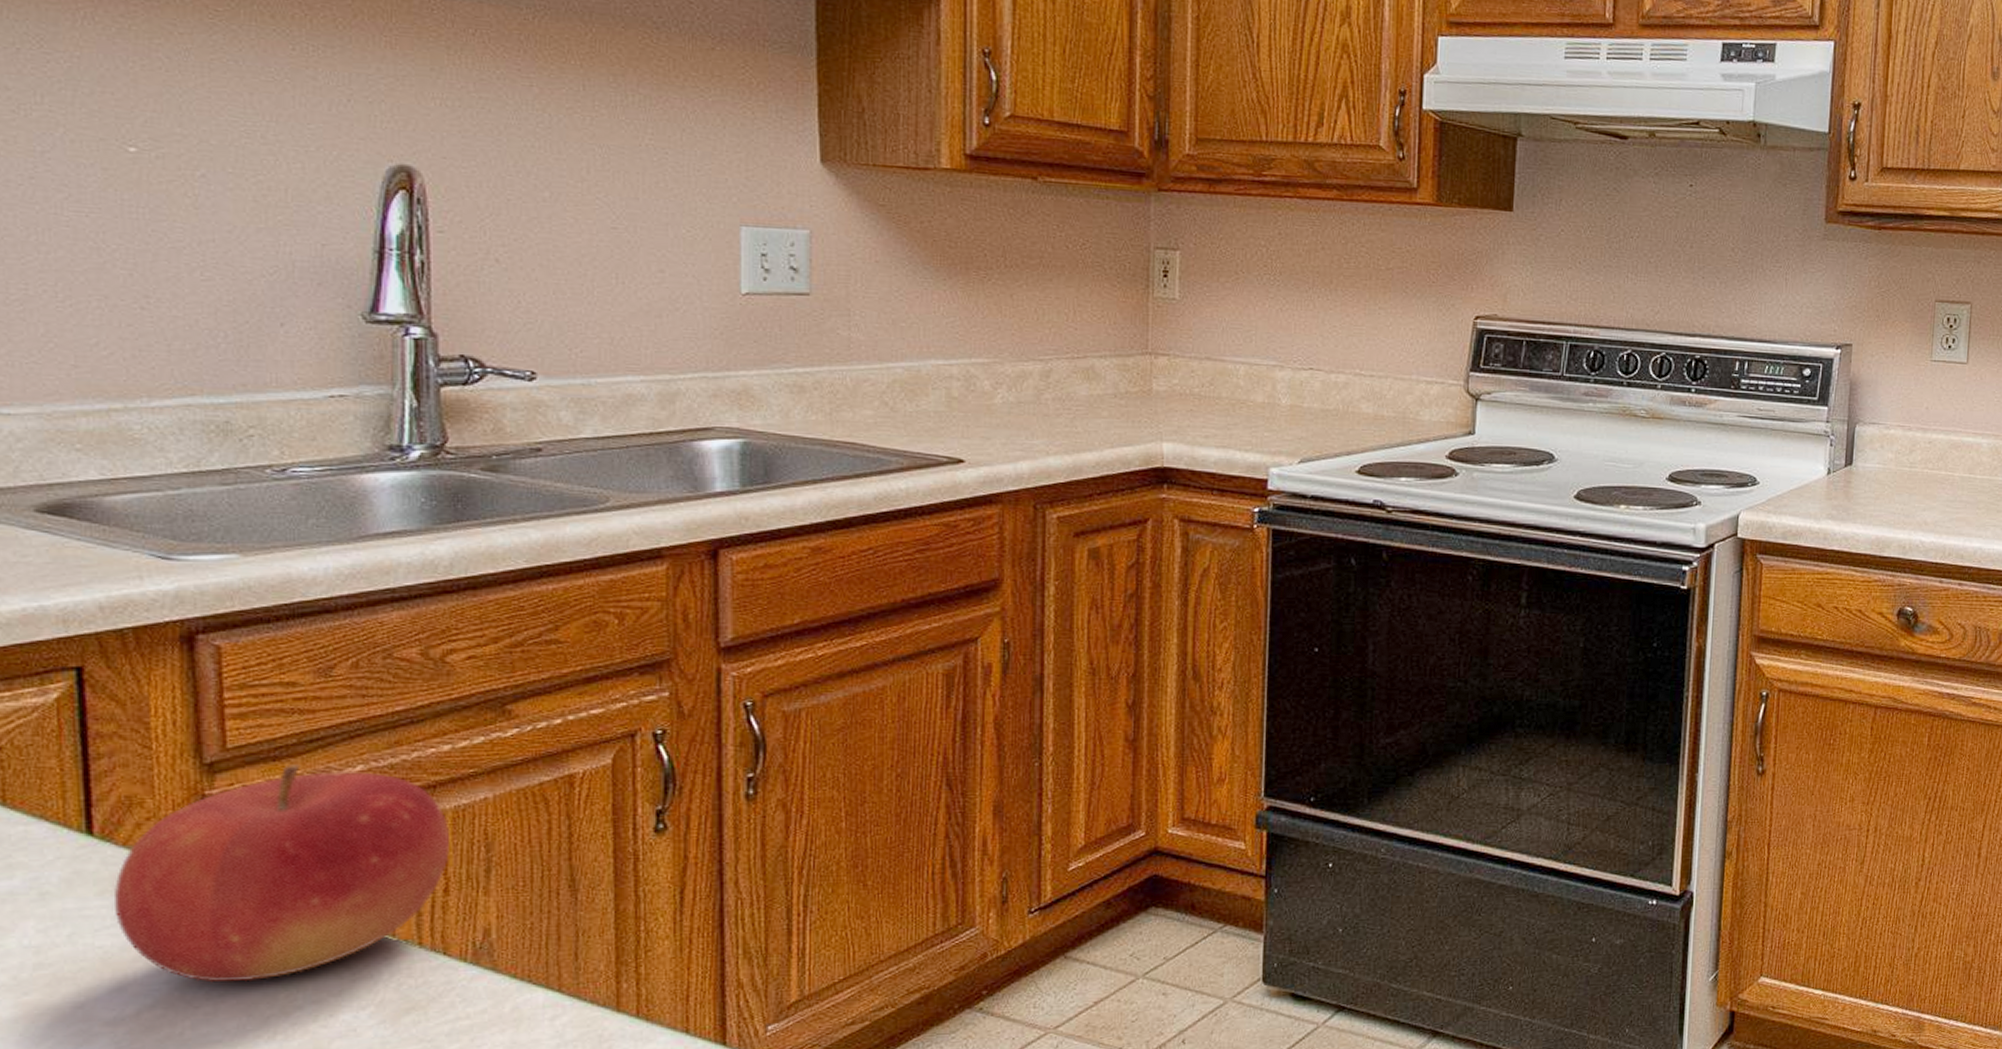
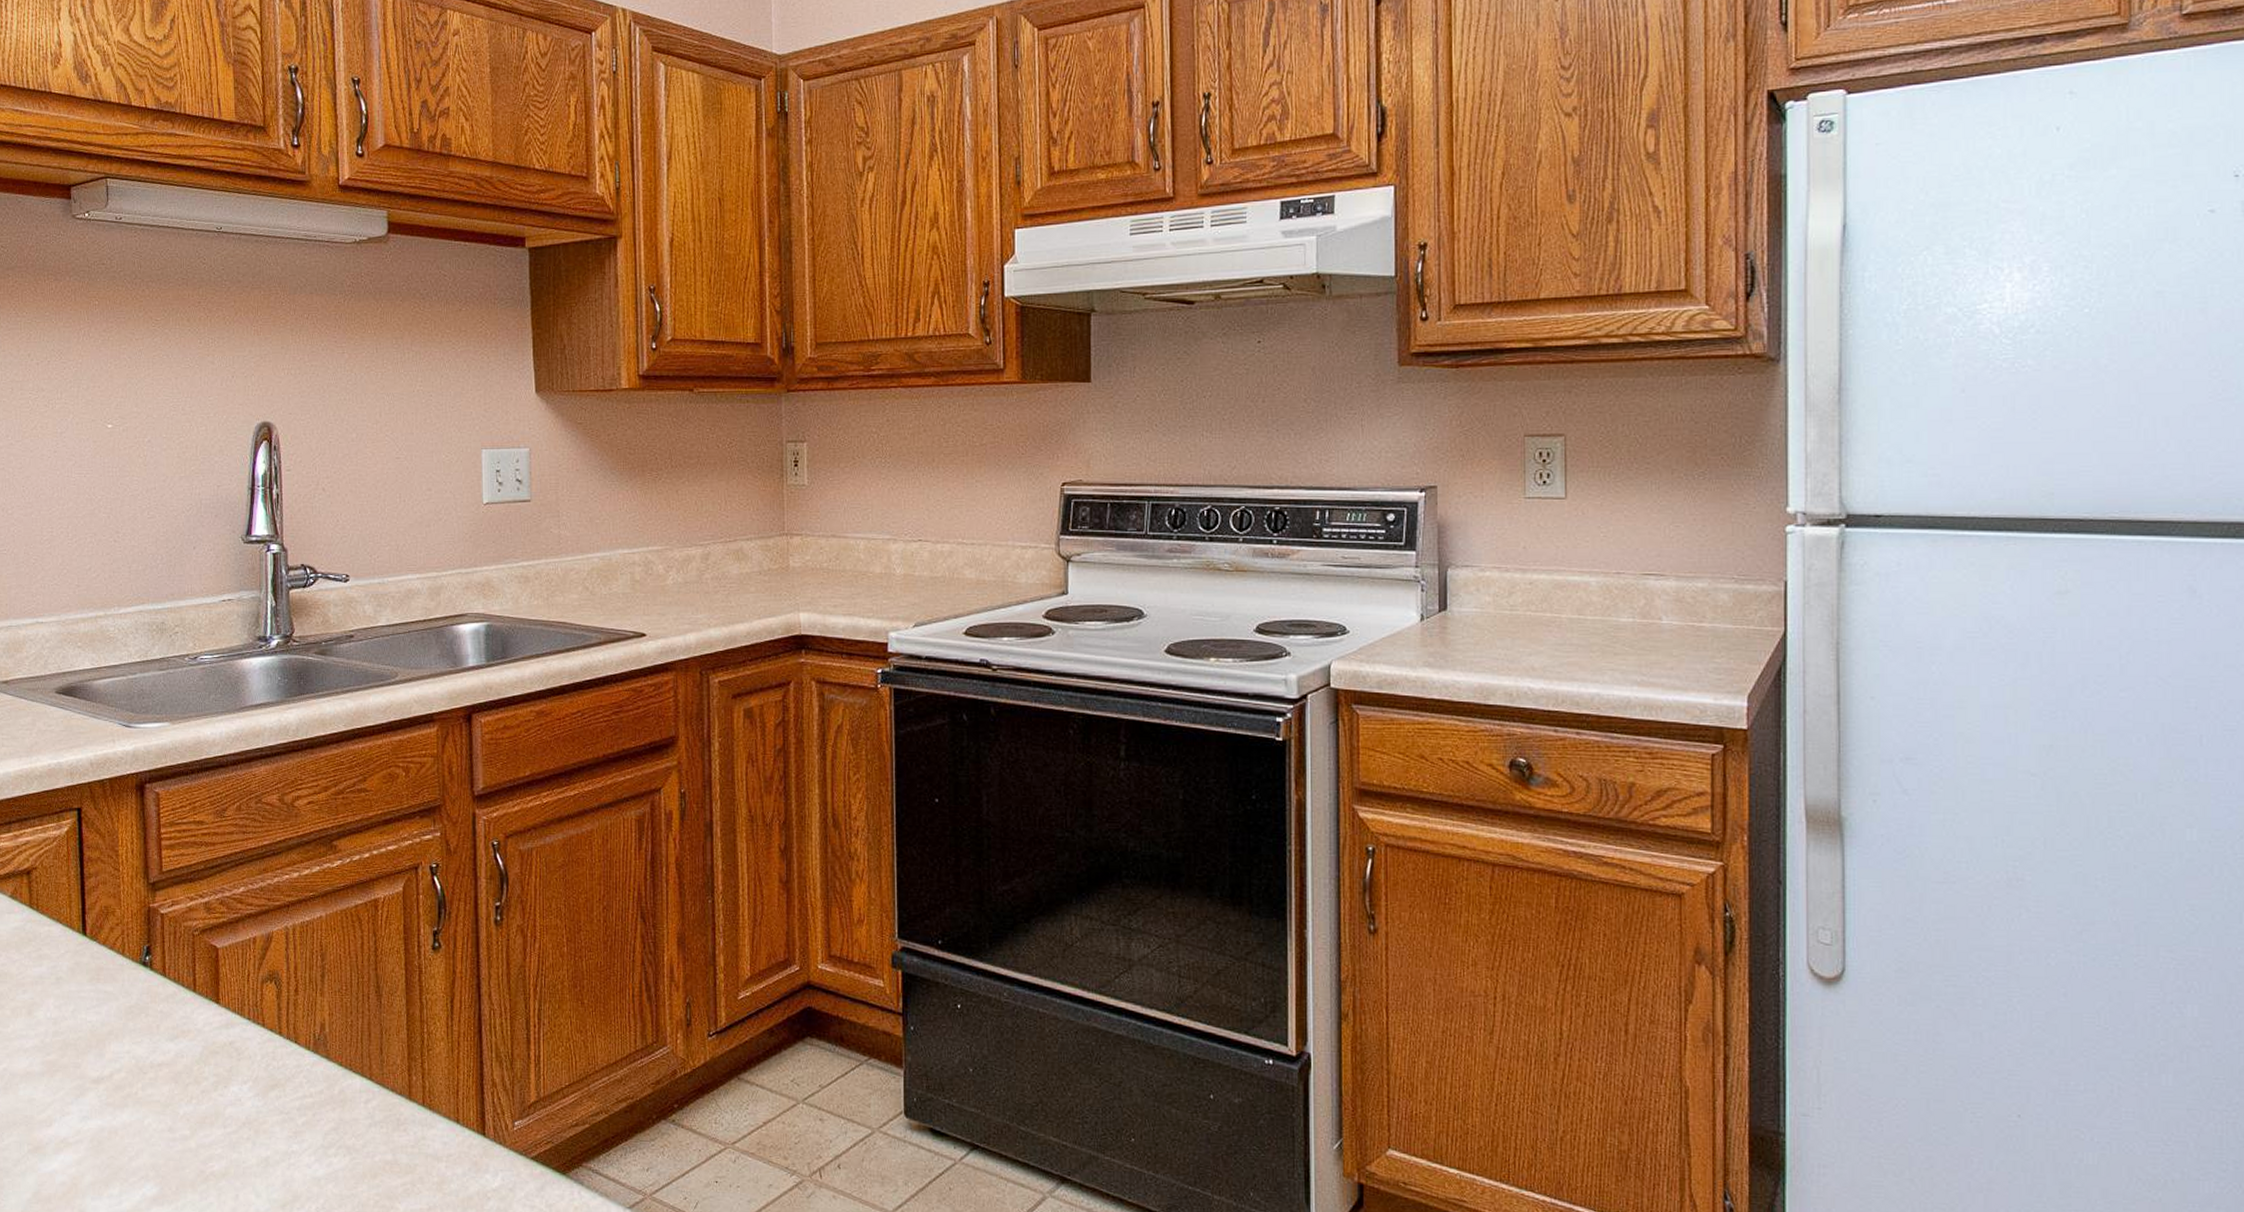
fruit: present [113,764,451,983] -> none [97,885,299,1055]

